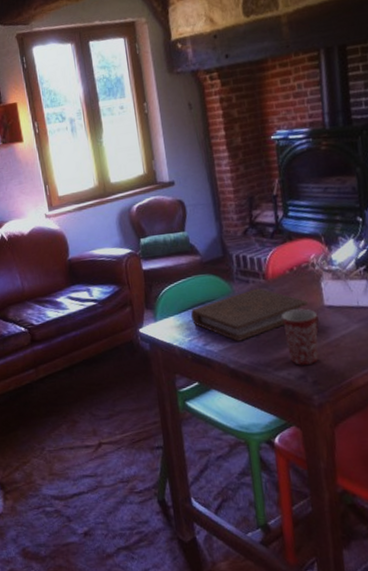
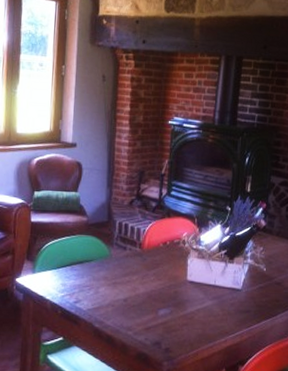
book: present [190,288,308,342] -> none [67,255,174,303]
mug: present [282,308,320,365] -> none [148,280,180,333]

